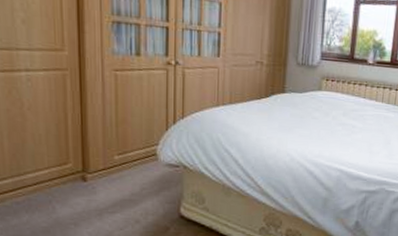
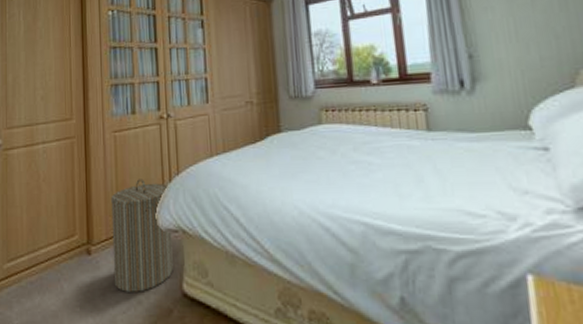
laundry hamper: none [110,118,173,214] -> present [111,179,173,292]

